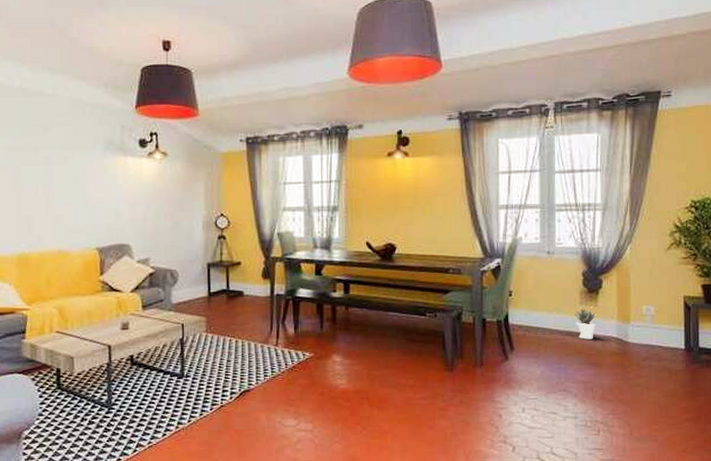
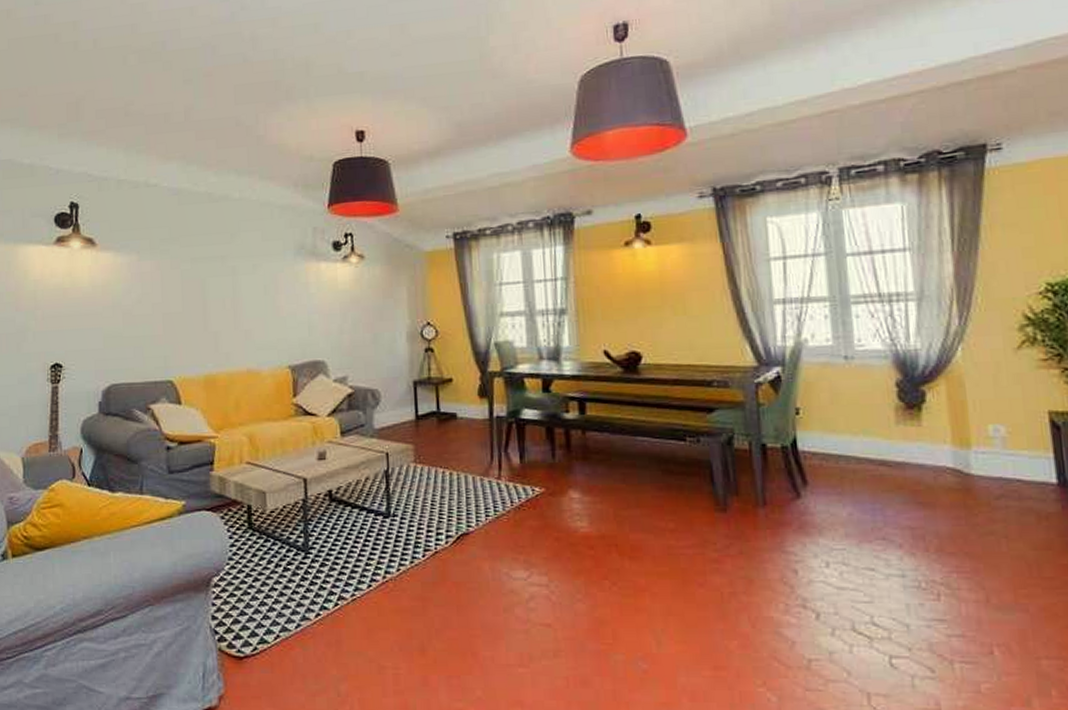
potted plant: present [572,306,598,340] -> none [885,426,923,471]

